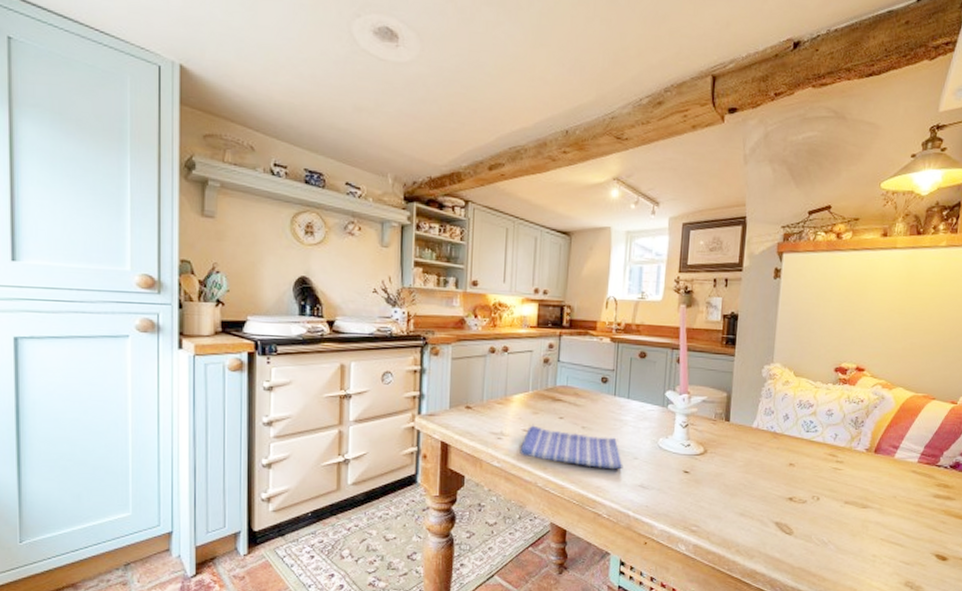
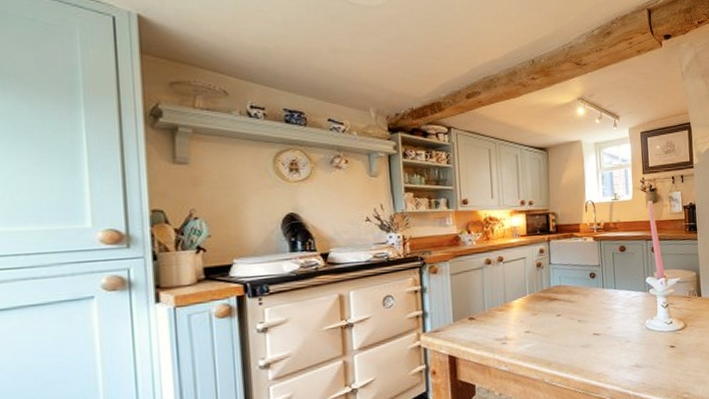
dish towel: present [519,425,623,470] -> none [524,325,619,357]

